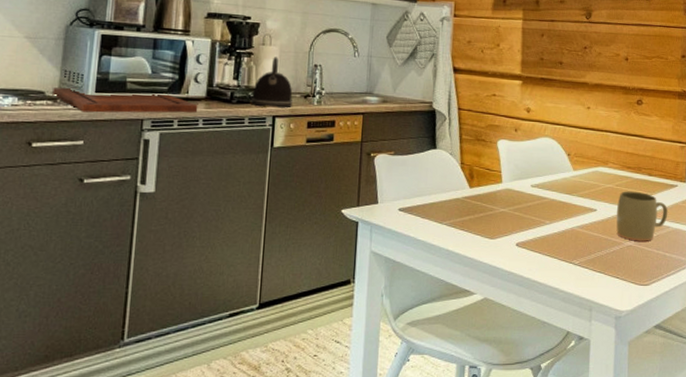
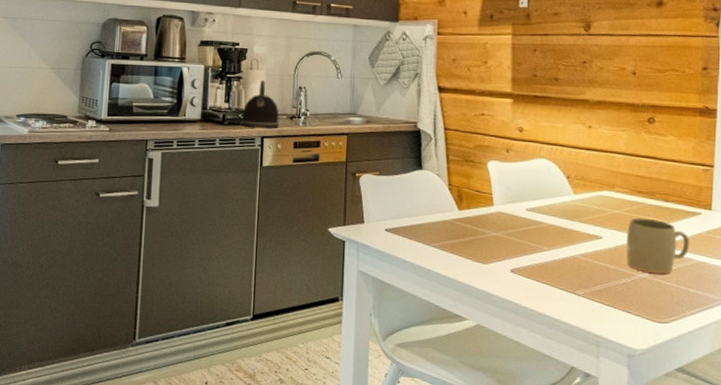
cutting board: present [52,87,198,113] -> none [73,111,194,135]

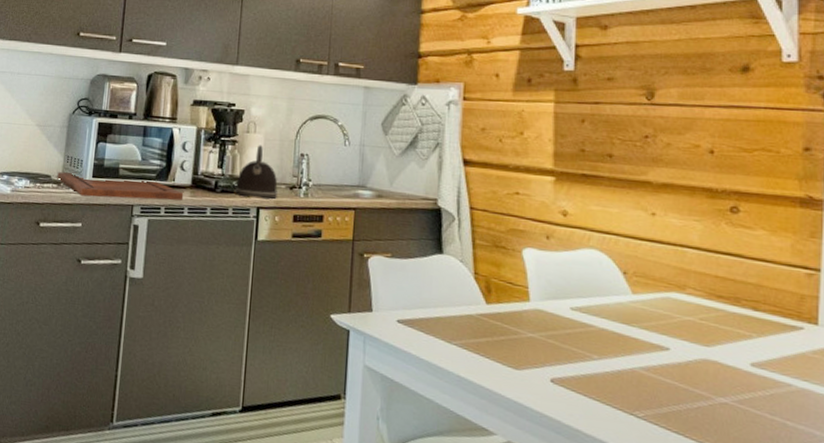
cutting board: none [73,111,194,135] -> present [57,172,184,201]
mug: present [625,217,690,274] -> none [700,327,788,401]

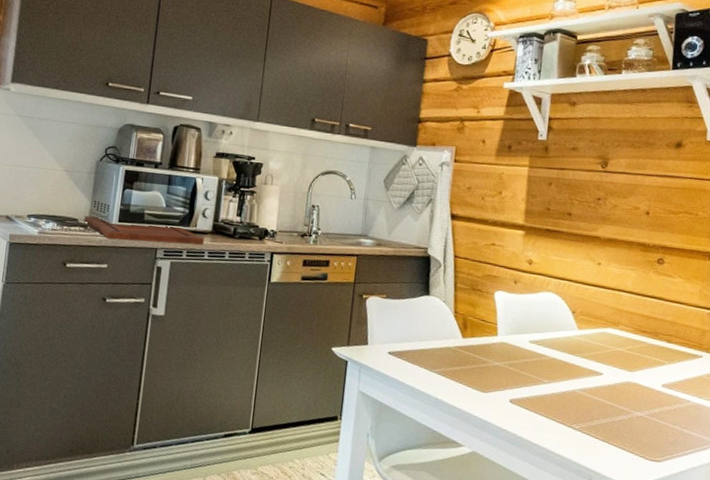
kettle: present [235,145,279,199] -> none [252,196,291,246]

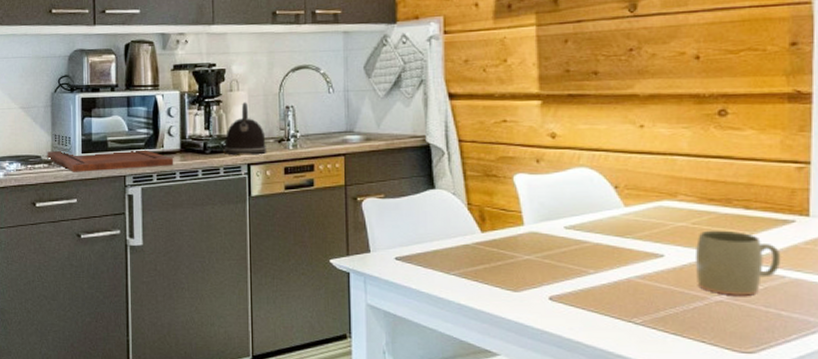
kettle: none [252,196,291,246] -> present [224,102,267,156]
mug: none [624,356,689,414] -> present [694,230,781,296]

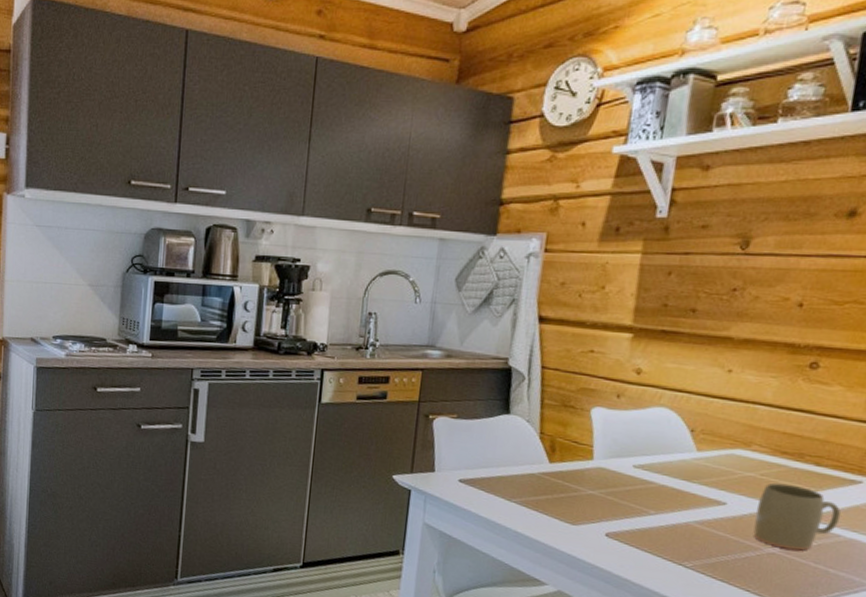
cutting board: present [47,148,174,172] -> none [113,334,246,364]
kettle: present [224,102,267,156] -> none [299,303,344,361]

